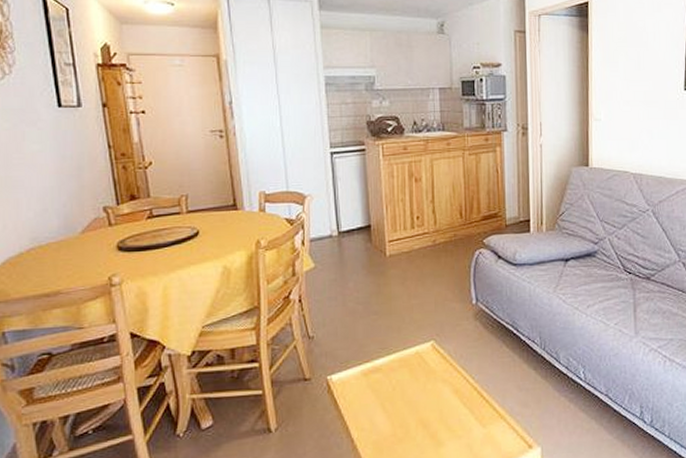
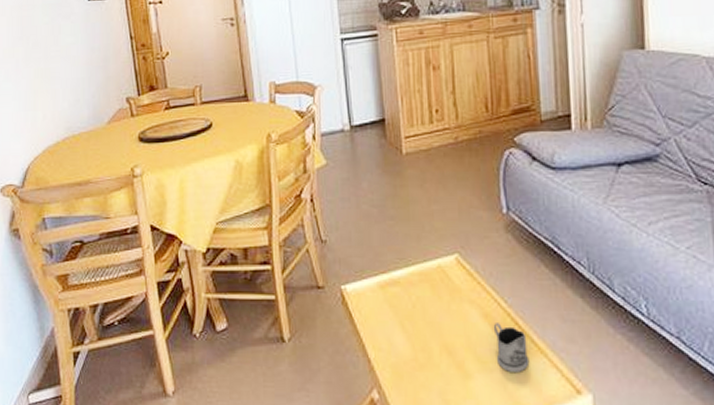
tea glass holder: none [462,396,492,437] -> present [493,323,530,372]

